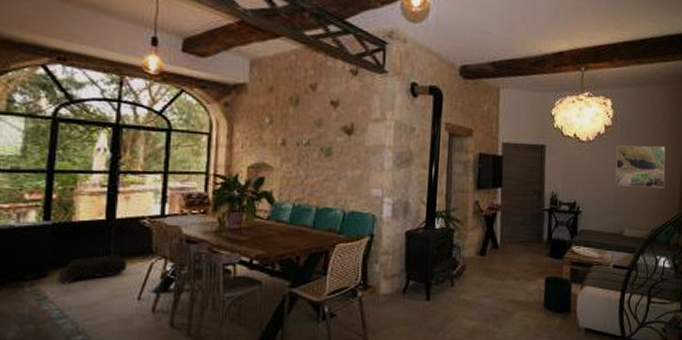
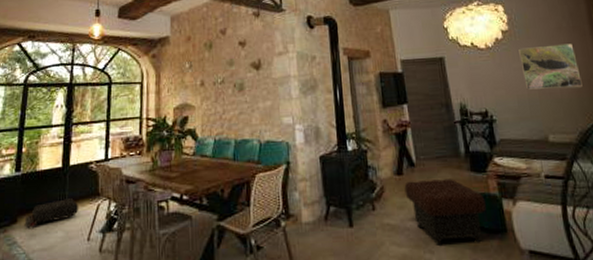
ottoman: none [484,262,557,322] -> present [404,179,486,247]

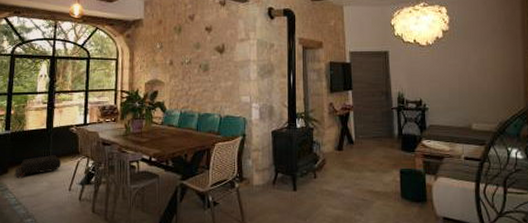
ottoman: present [404,179,486,247] -> none [343,156,411,210]
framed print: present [519,43,583,90] -> none [456,45,508,85]

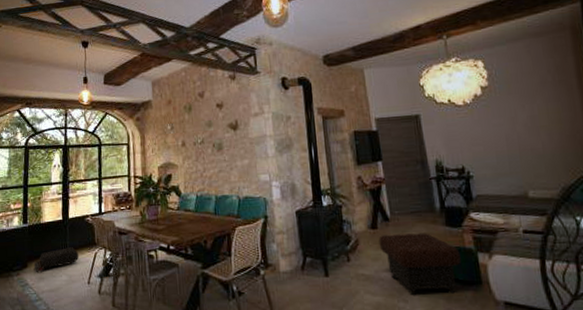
ottoman: none [343,156,411,210] -> present [378,233,461,296]

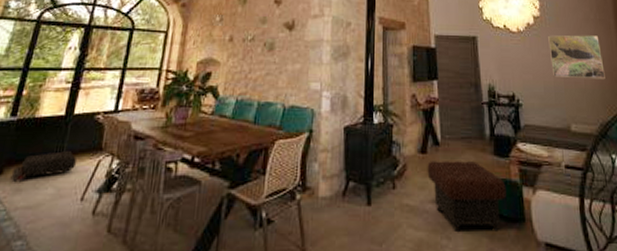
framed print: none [499,98,567,146] -> present [548,35,605,80]

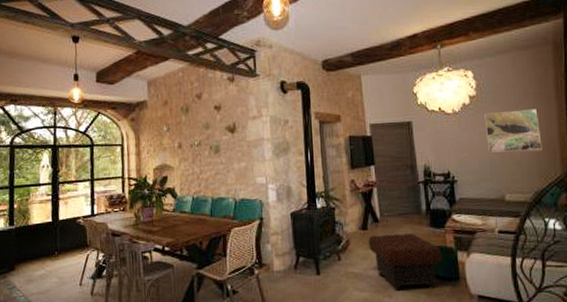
shoulder bag: present [11,151,78,183] -> none [21,249,71,276]

